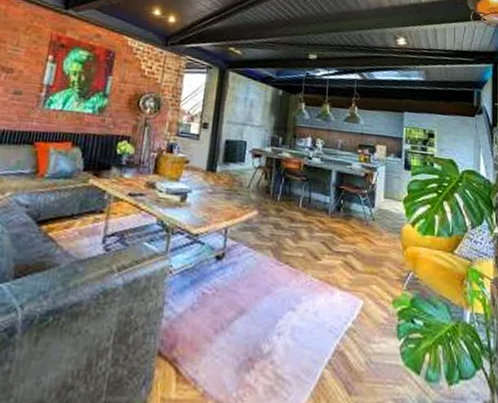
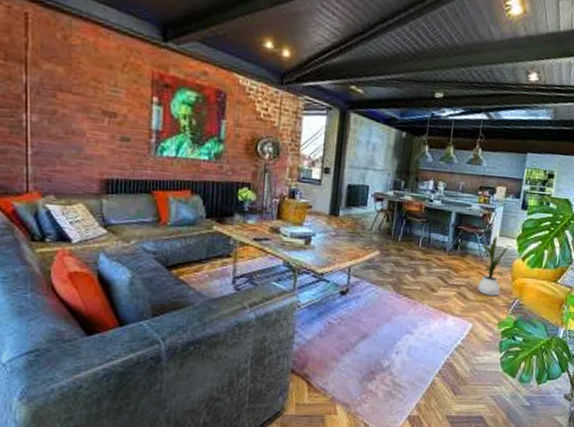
house plant: none [365,198,397,267] -> present [477,236,511,296]

